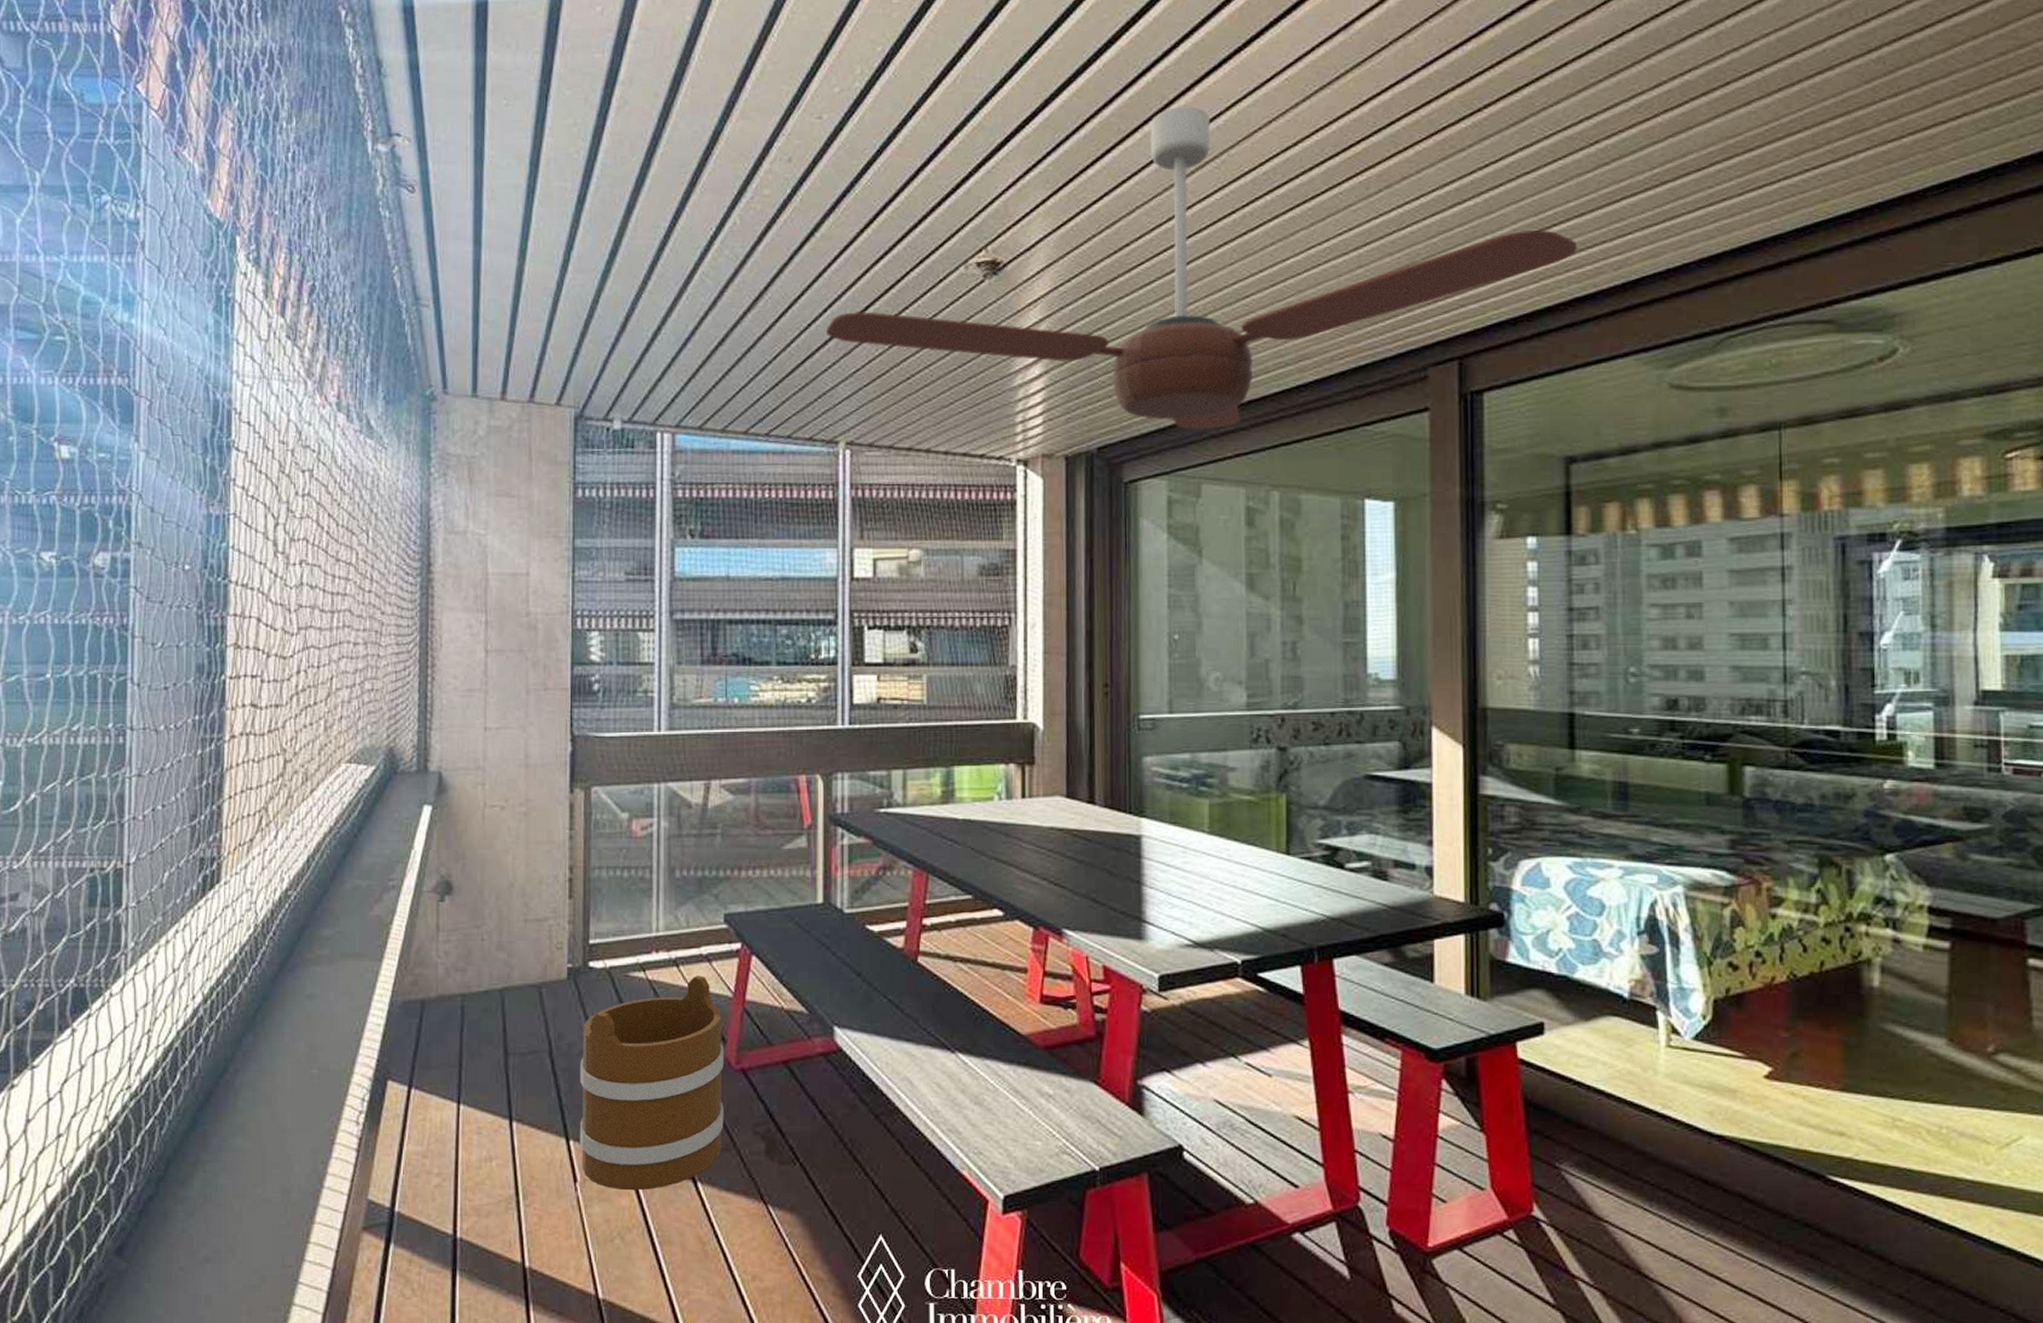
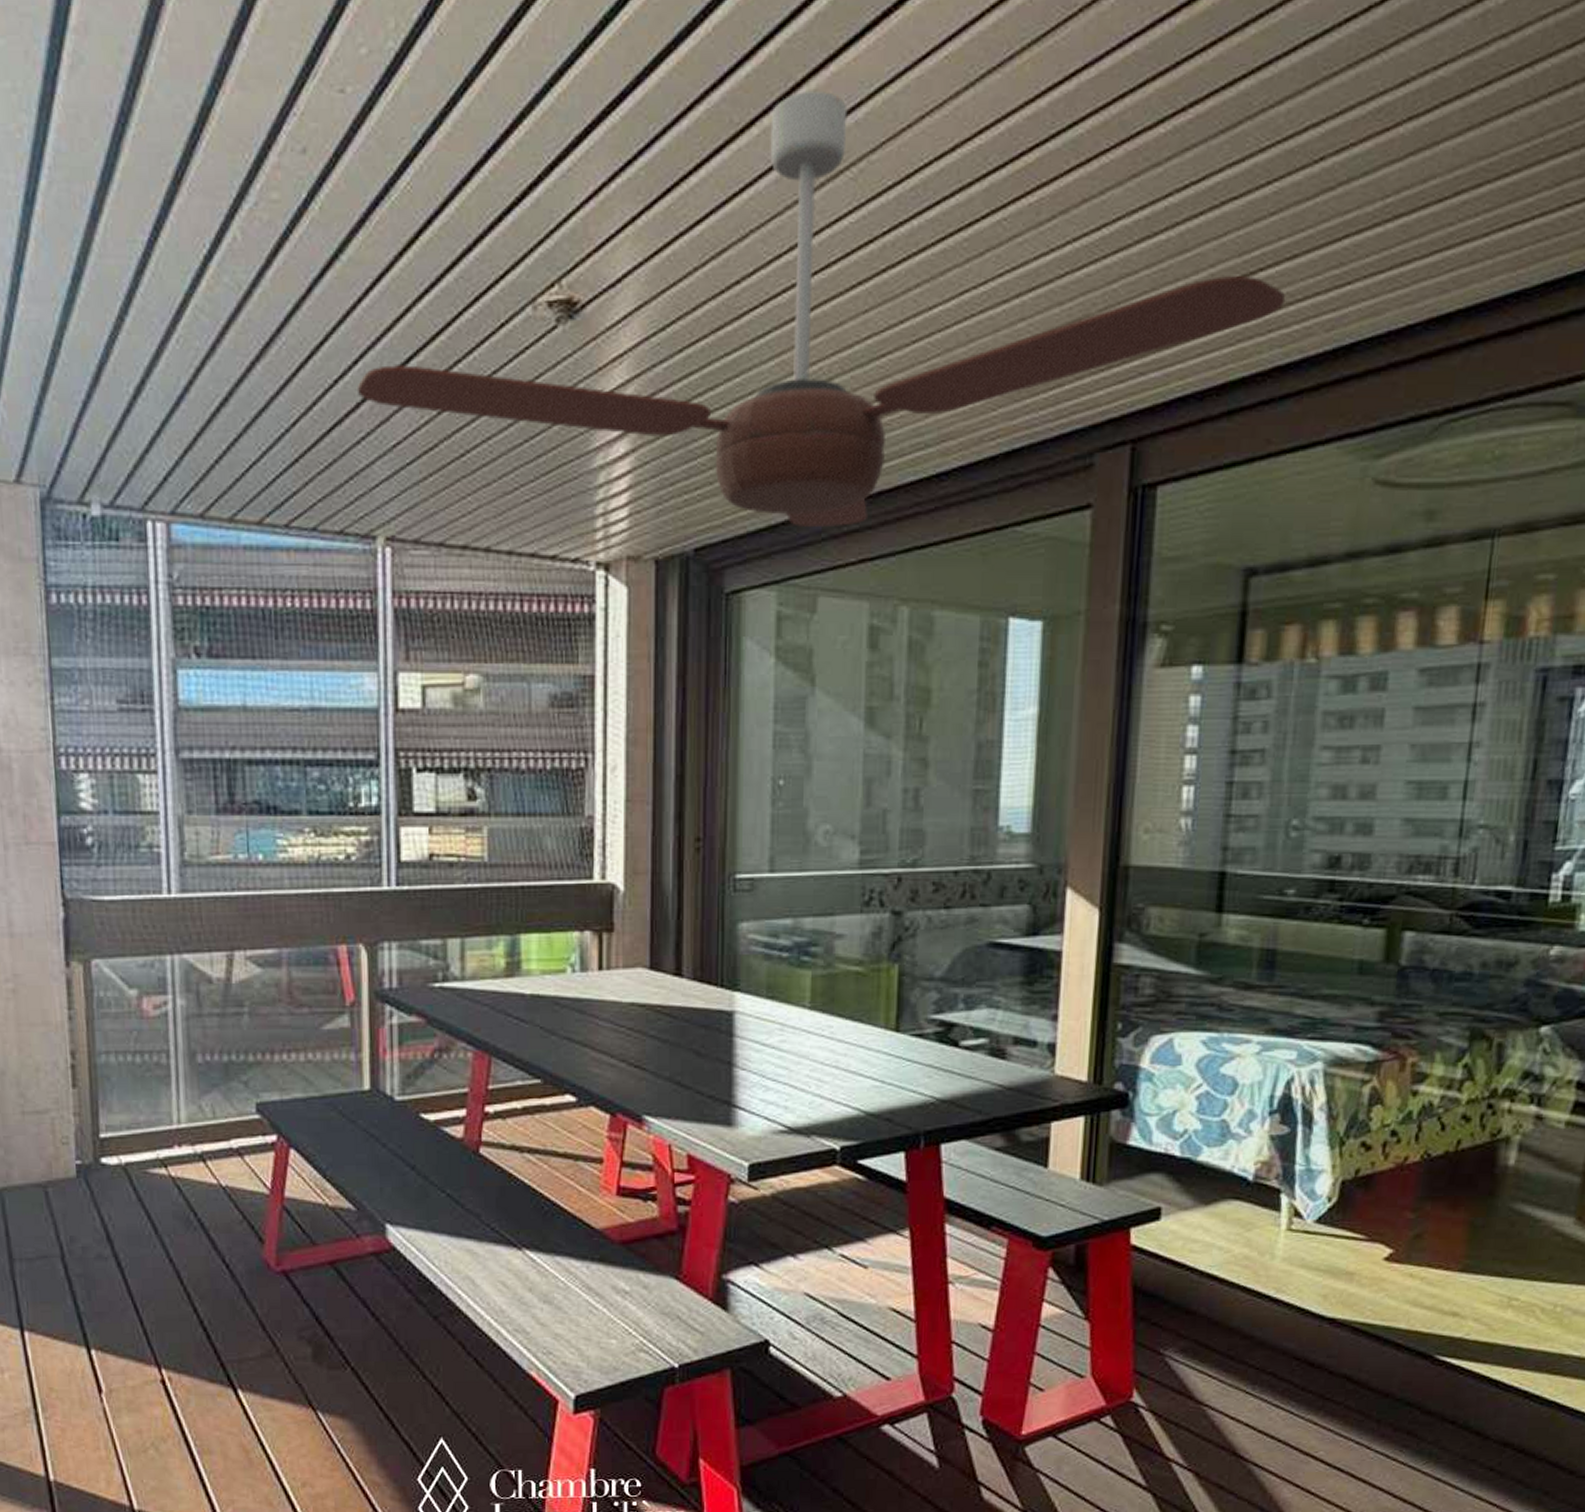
bucket: present [579,975,725,1191] -> none [97,1171,265,1400]

